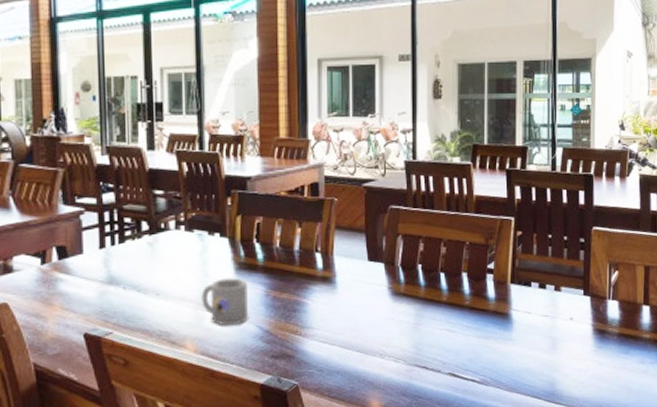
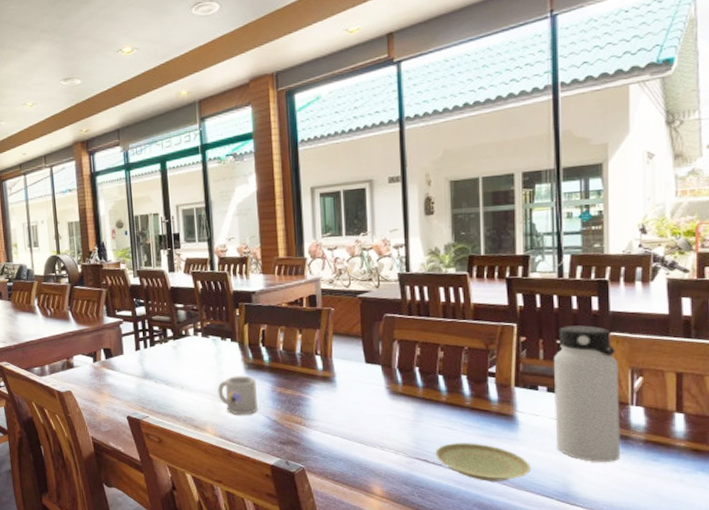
plate: none [435,345,522,386] -> present [435,443,531,481]
water bottle: none [545,219,599,358] -> present [554,325,620,462]

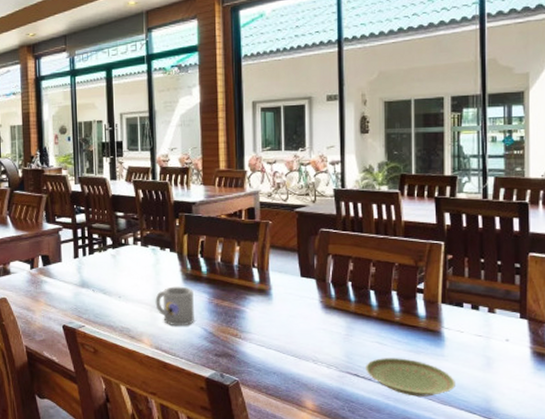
water bottle: present [554,325,620,462] -> none [478,245,538,378]

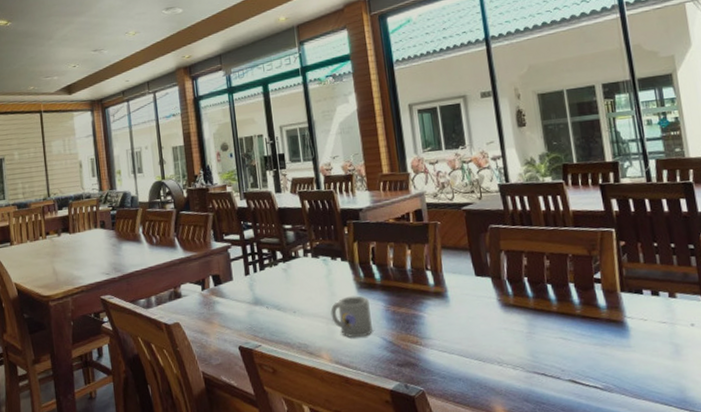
plate: present [366,358,455,397] -> none [552,352,647,393]

